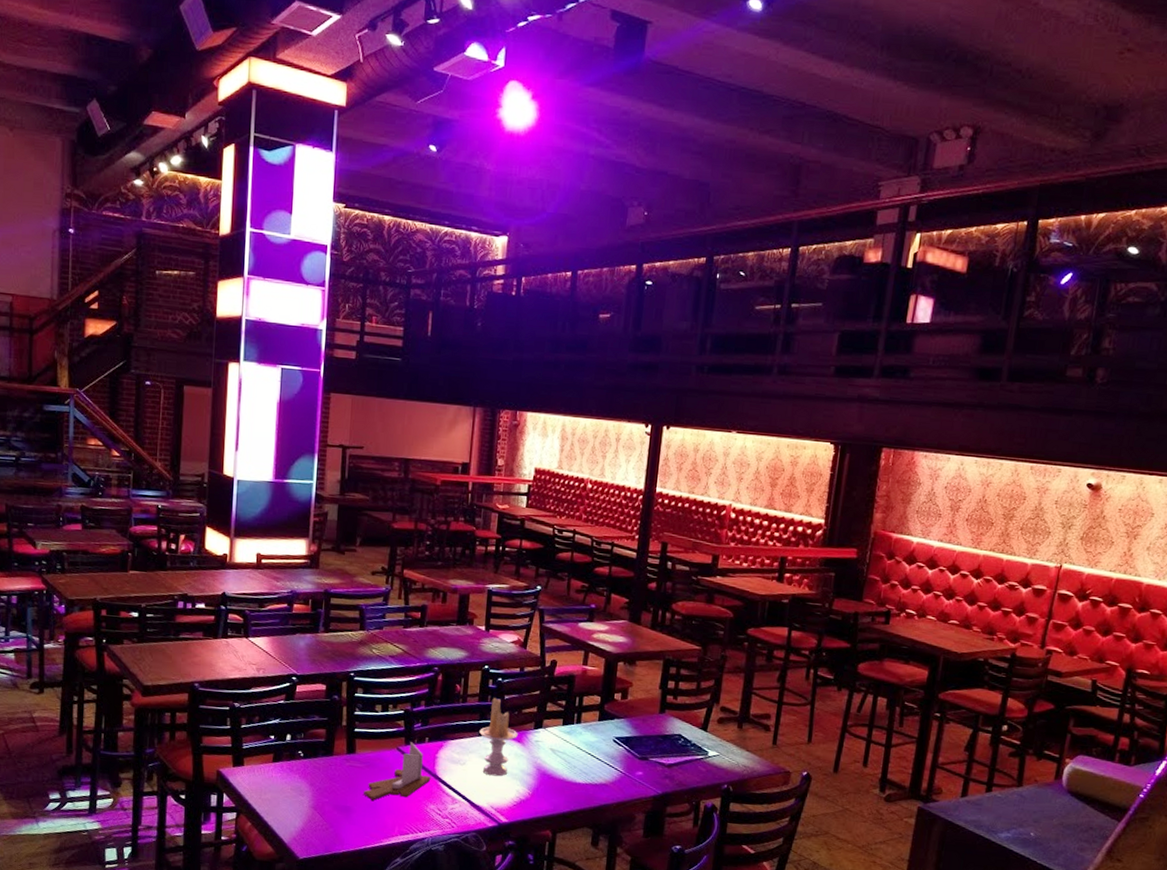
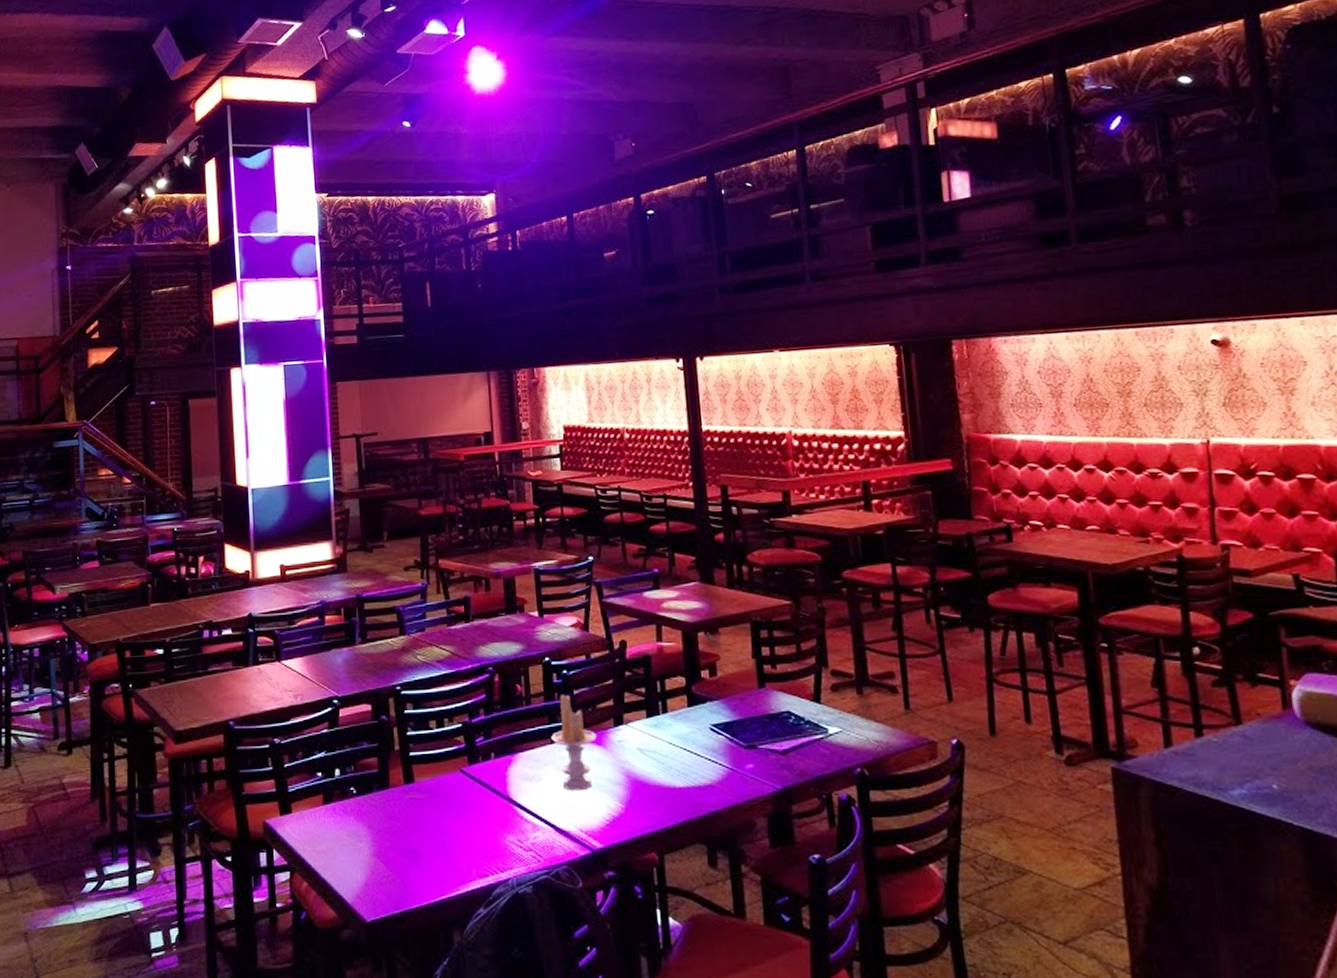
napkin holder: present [364,742,431,800] -> none [430,760,505,838]

